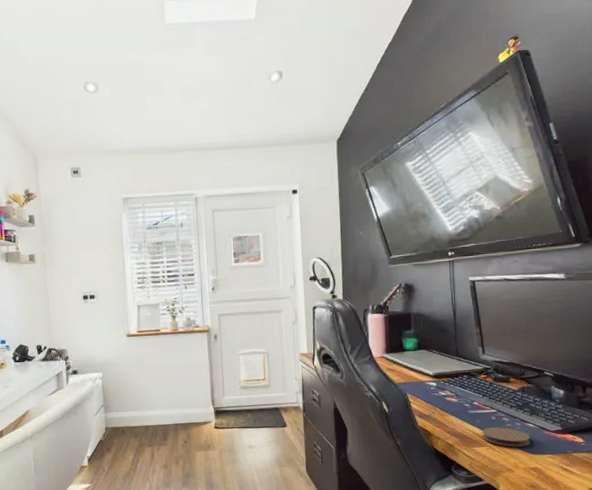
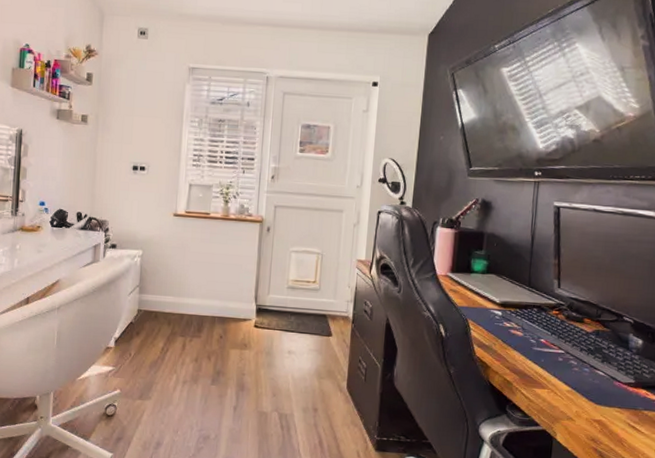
coaster: present [483,427,531,447] -> none [545,369,599,396]

